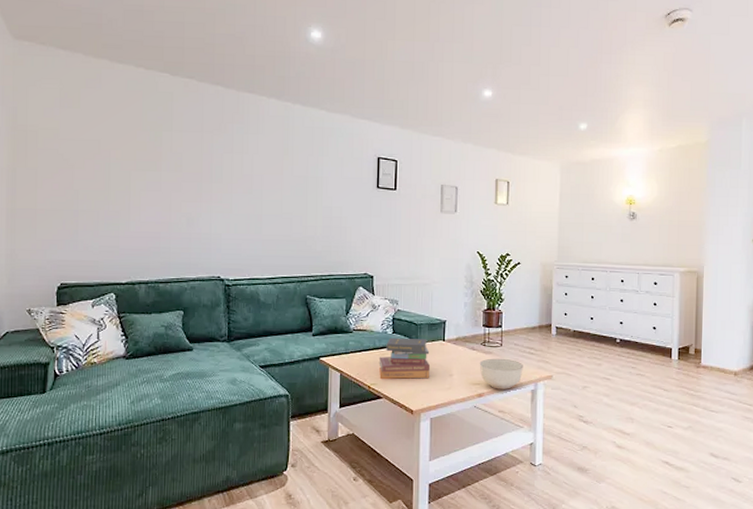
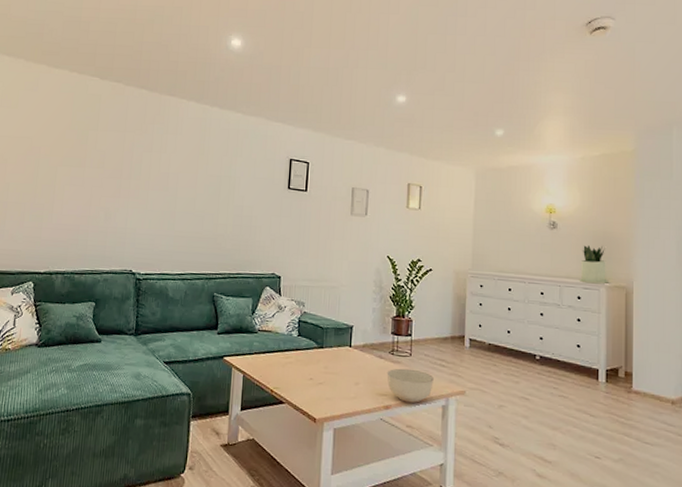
books: present [378,337,431,379] -> none [282,340,336,386]
planter: none [655,233,683,270] -> present [579,245,610,284]

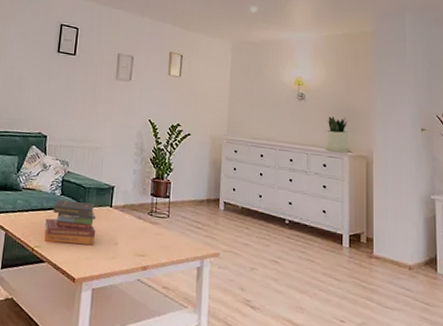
books: none [282,340,336,386] -> present [44,199,96,246]
bowl: present [386,368,434,403] -> none [145,229,190,264]

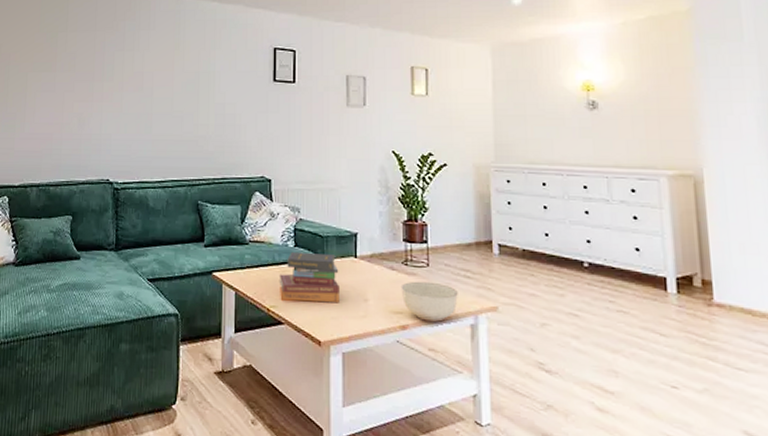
bowl: none [145,229,190,264] -> present [400,281,458,322]
planter: present [324,116,352,154] -> none [631,126,672,173]

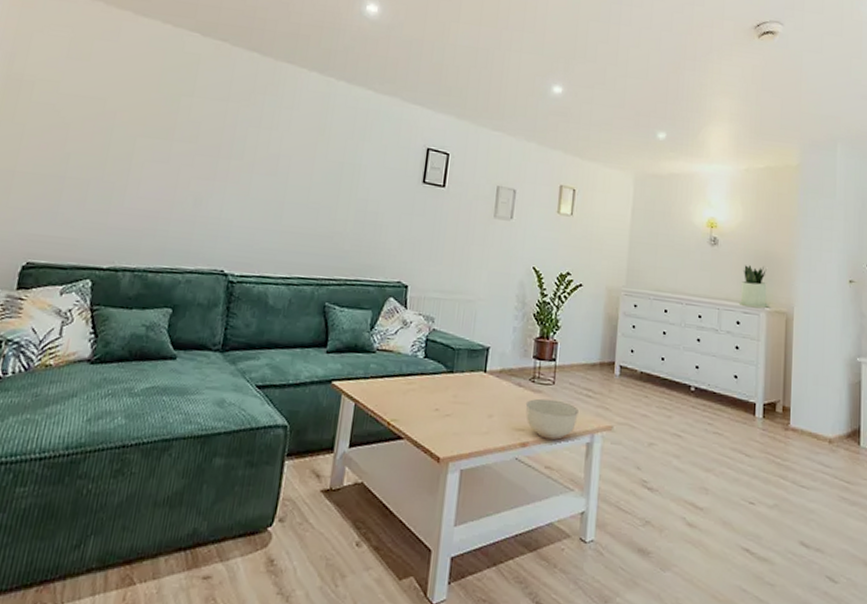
books: present [279,251,341,303] -> none [402,362,467,419]
planter: none [631,126,672,173] -> present [738,265,770,309]

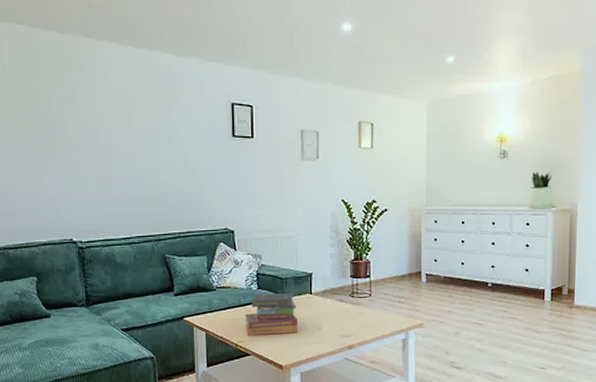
books: none [402,362,467,419] -> present [244,293,299,336]
bowl: present [525,398,579,440] -> none [348,308,393,340]

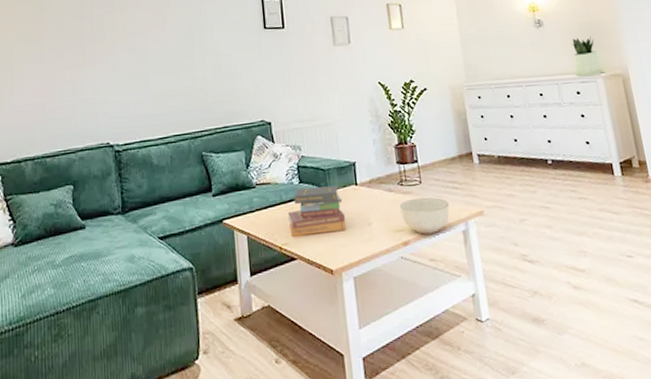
bowl: none [348,308,393,340] -> present [399,197,450,235]

